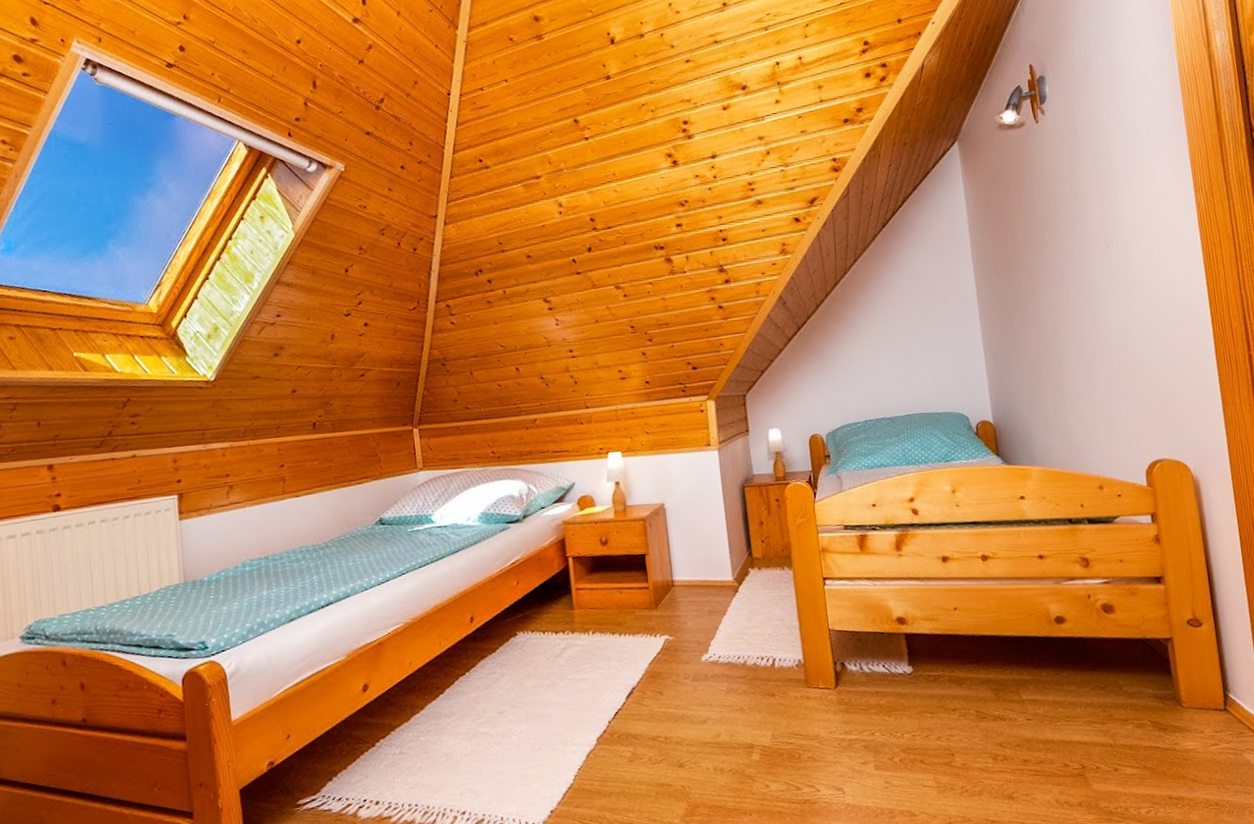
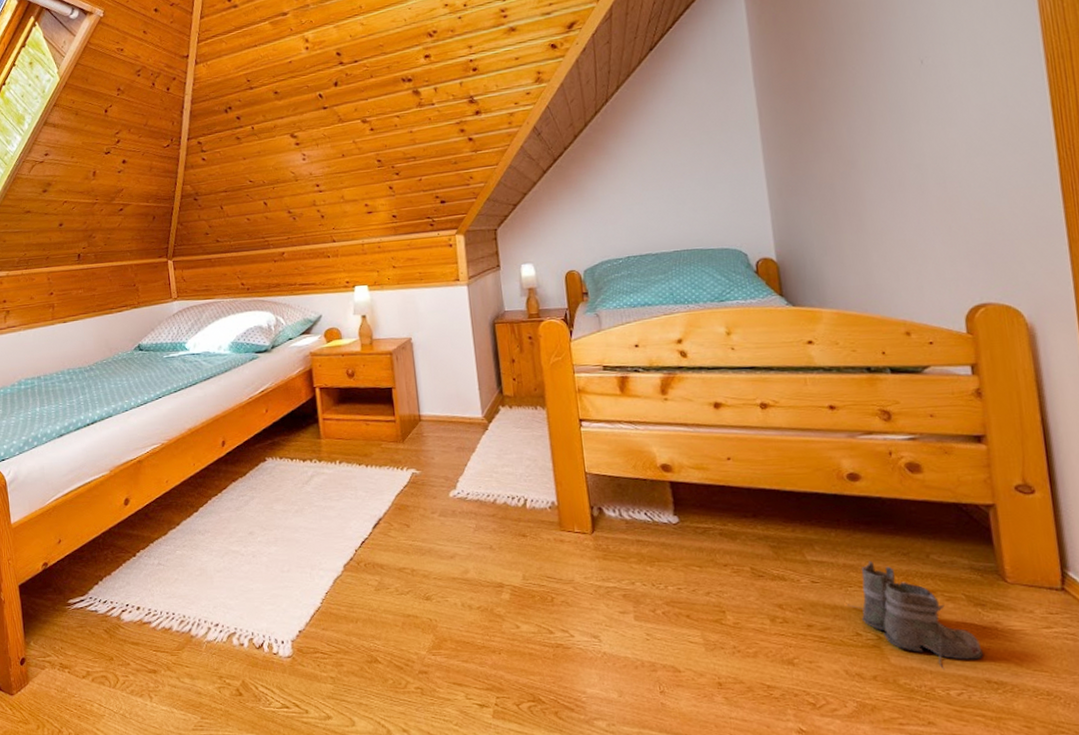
boots: none [1057,696,1166,791] -> present [847,561,983,670]

